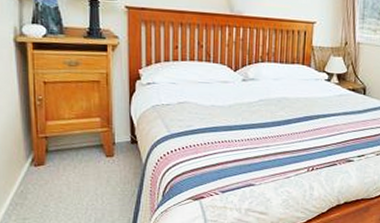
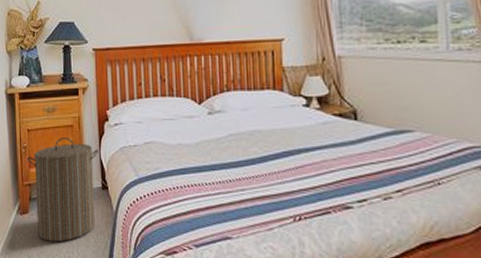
laundry hamper: none [43,91,129,192] -> present [27,136,99,243]

